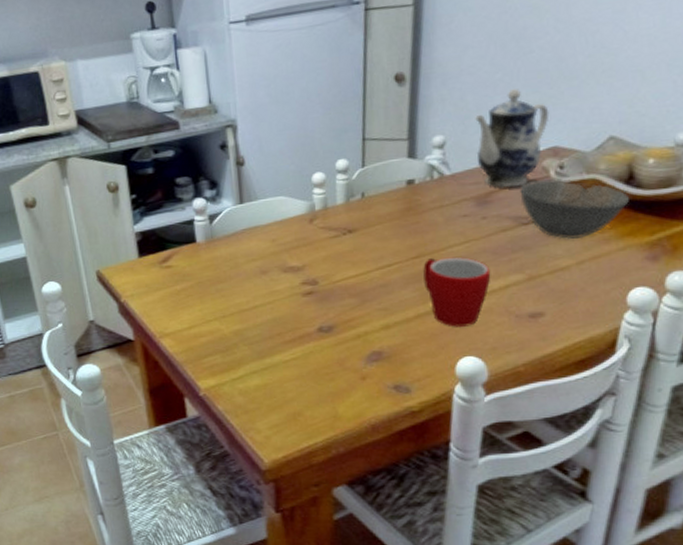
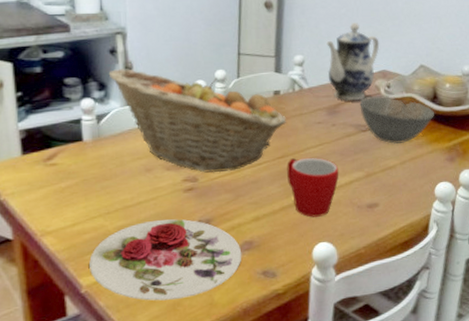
plate: none [207,324,370,409] -> present [89,219,242,301]
fruit basket: none [219,164,422,276] -> present [108,69,286,173]

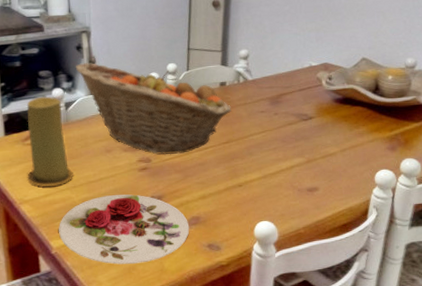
candle: none [49,107,107,214] -> present [26,96,73,187]
mug: present [287,157,339,218] -> none [231,143,281,198]
teapot: present [326,23,380,101] -> none [270,19,322,92]
bowl: present [359,95,434,144] -> none [301,86,376,132]

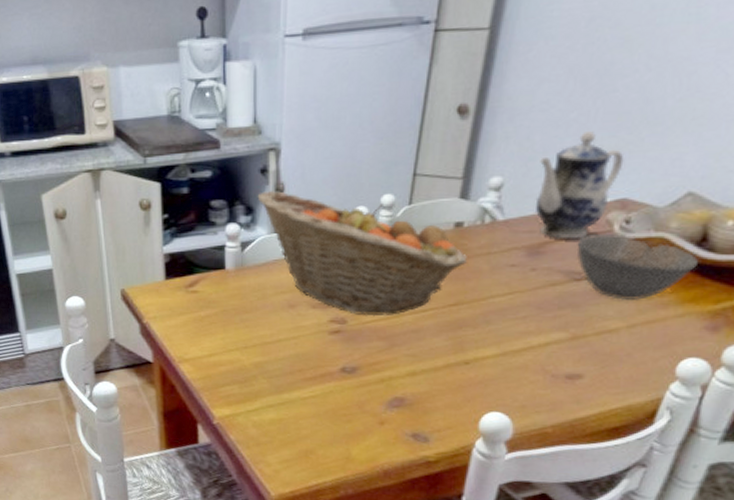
candle: present [26,96,73,187] -> none [189,233,245,345]
plate: present [59,194,190,265] -> none [223,360,390,447]
teapot: none [270,19,322,92] -> present [534,131,625,239]
bowl: none [301,86,376,132] -> present [577,233,698,300]

